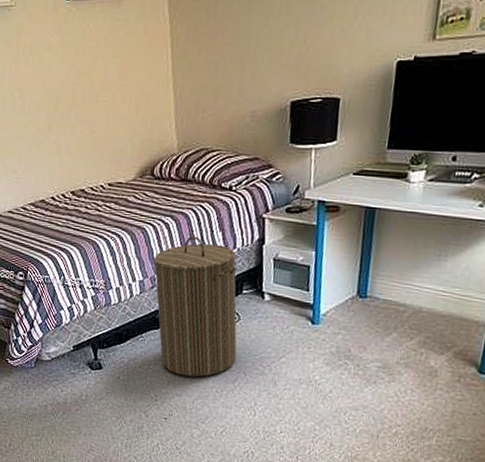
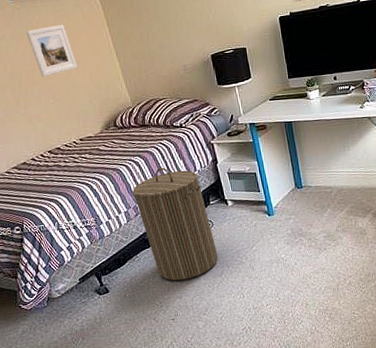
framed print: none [75,37,125,101] -> present [26,24,77,77]

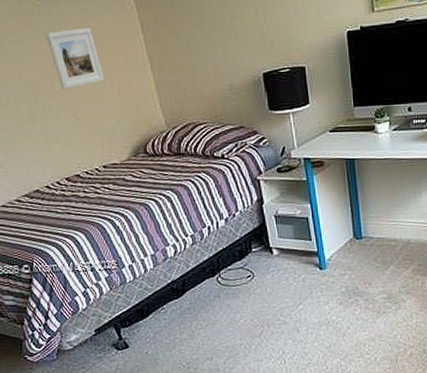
laundry hamper: present [132,167,219,281] -> none [162,205,258,339]

